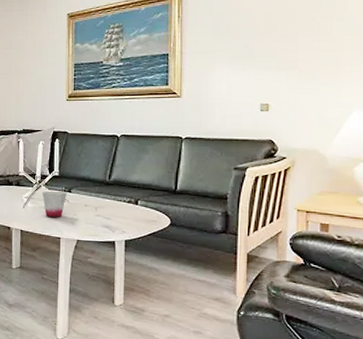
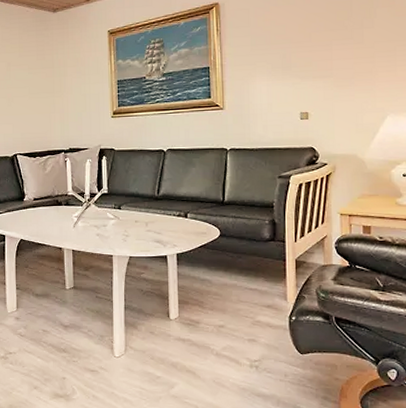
cup: present [41,190,66,217] -> none [91,208,116,235]

